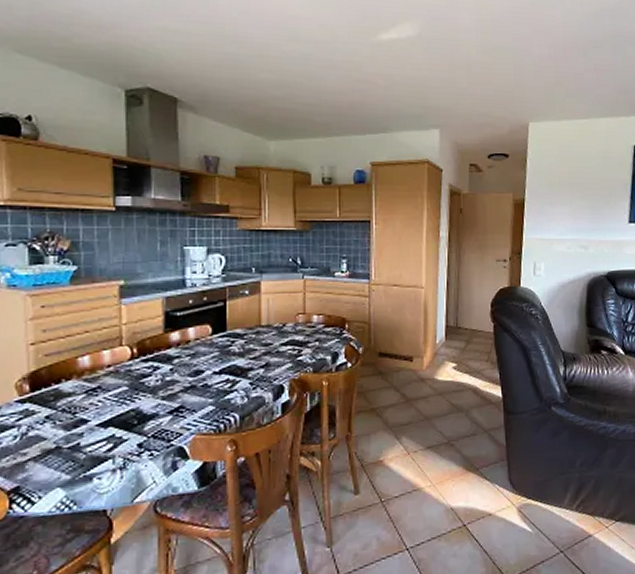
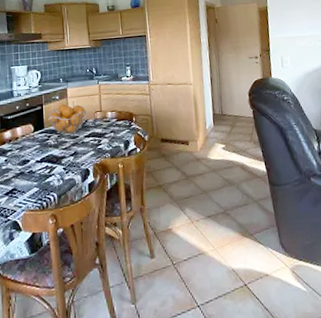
fruit basket: none [233,300,285,341] -> present [48,103,87,135]

